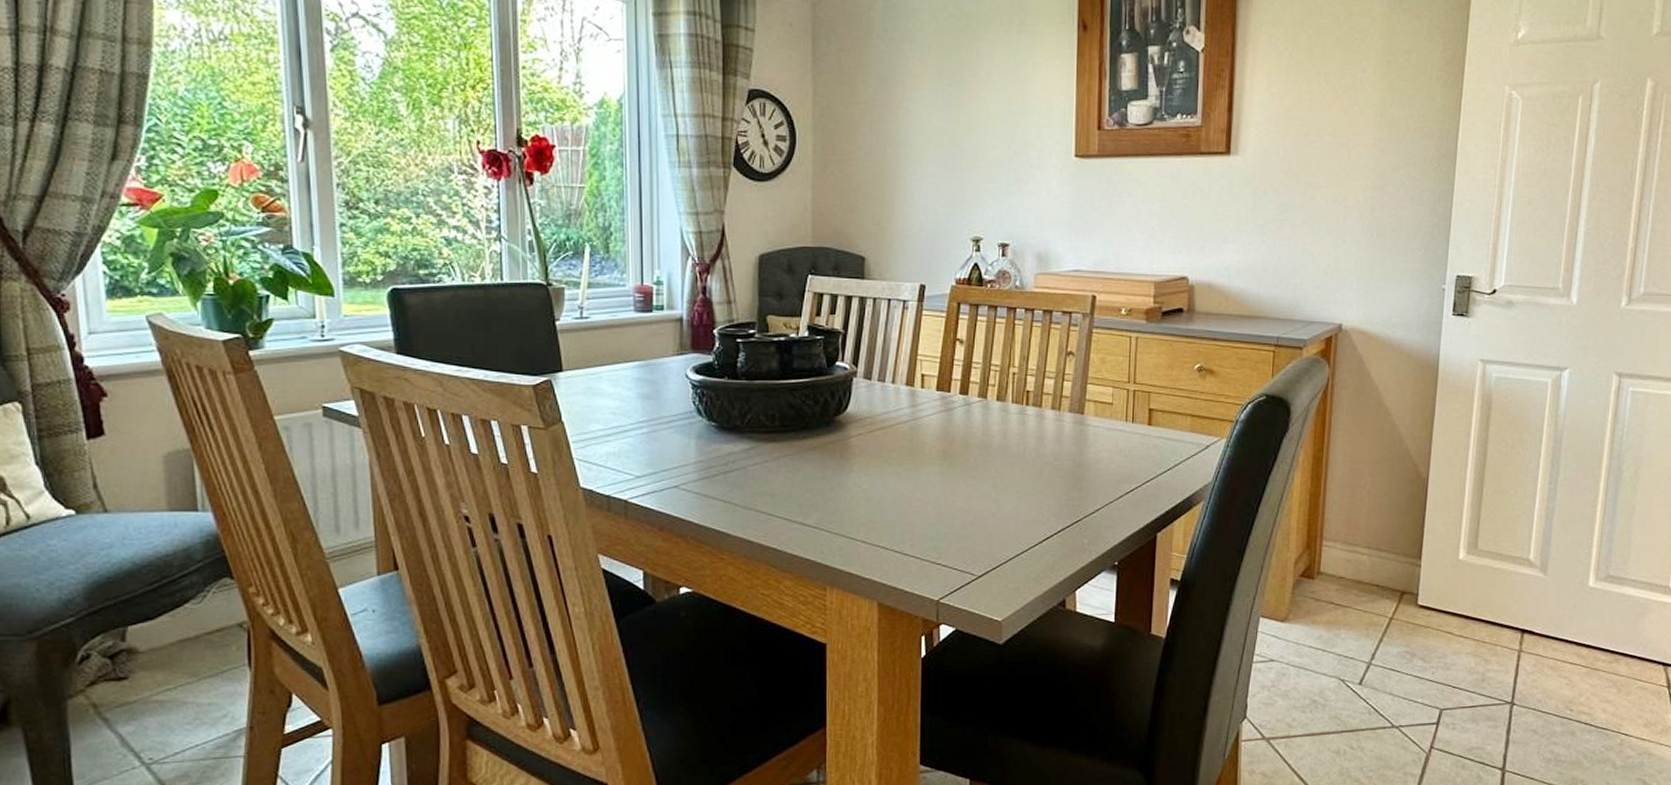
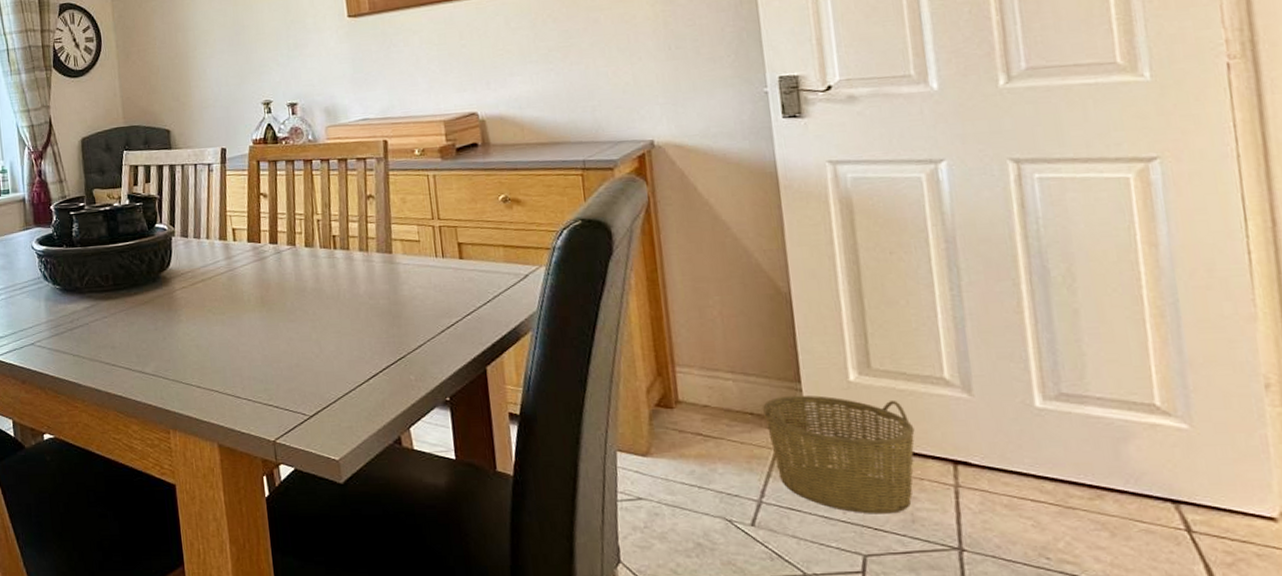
basket: none [1386,570,1499,674] -> present [762,395,915,514]

